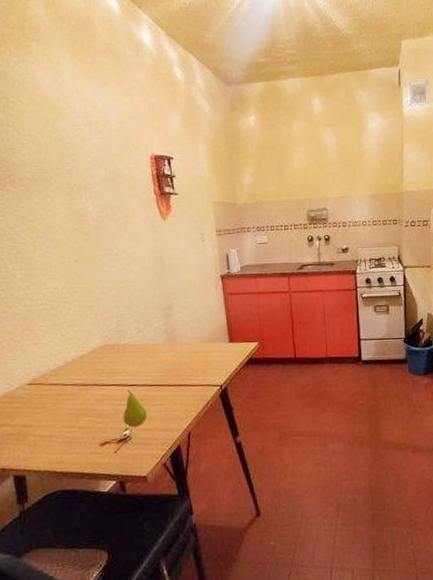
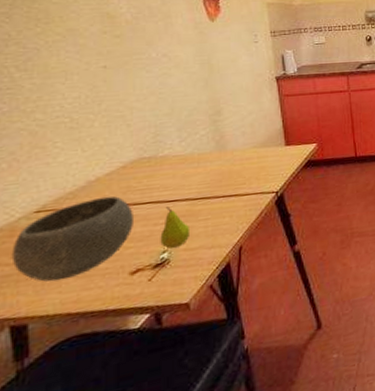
bowl: none [12,376,102,444] -> present [11,195,133,282]

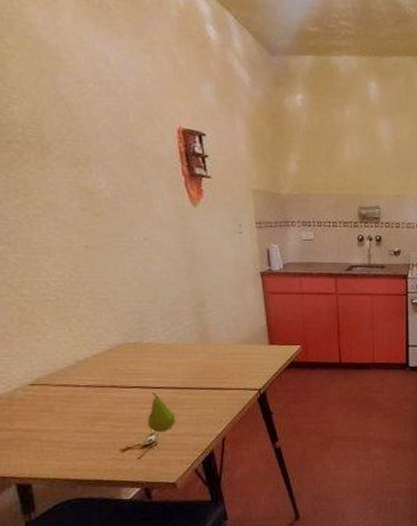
bowl: present [11,195,133,282] -> none [12,376,122,450]

